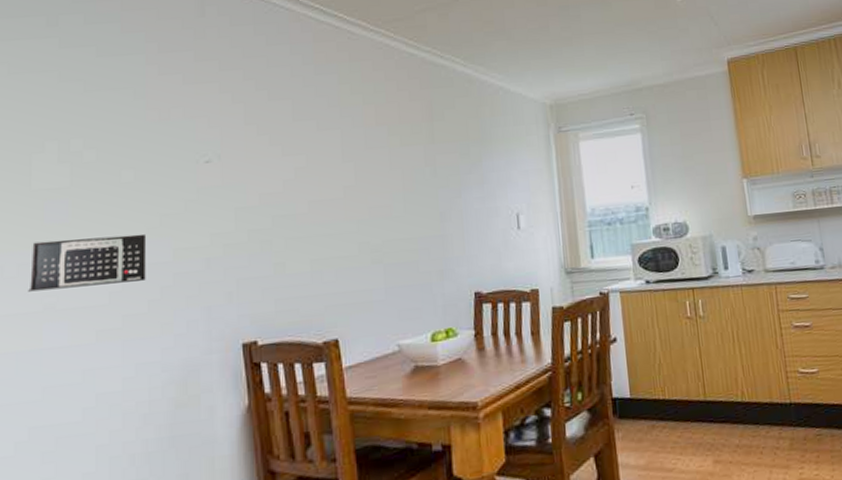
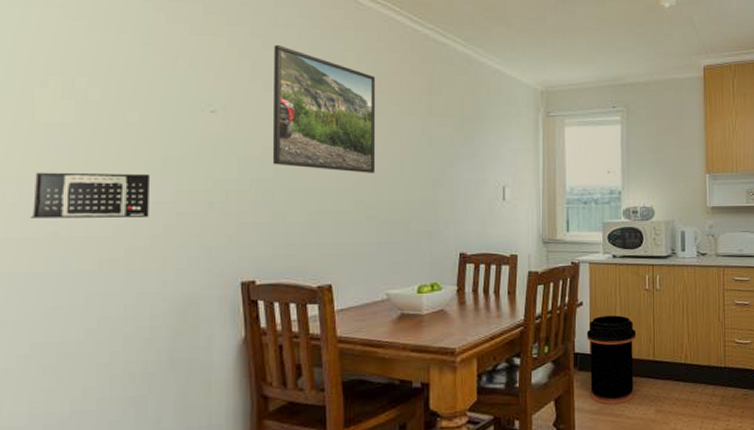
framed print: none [267,84,379,213] -> present [272,44,376,173]
trash can: none [623,350,686,457] -> present [586,315,637,405]

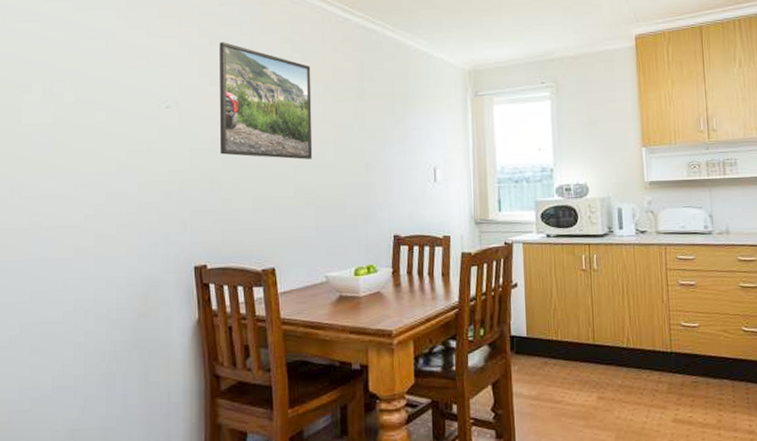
calendar: present [31,172,149,219] -> none [19,167,115,211]
trash can: present [586,315,637,405] -> none [522,297,575,390]

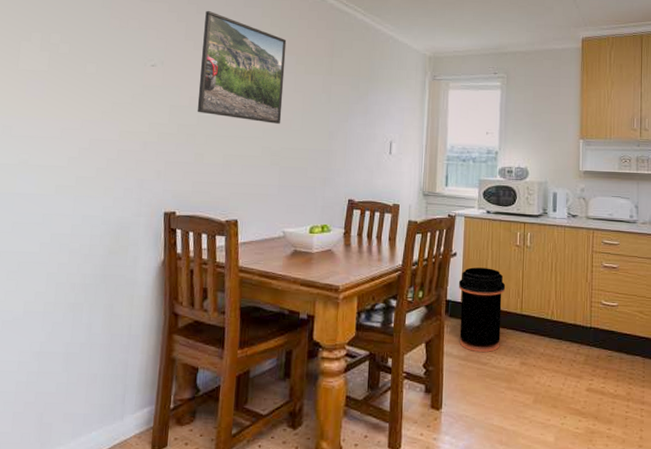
trash can: none [522,297,575,390] -> present [458,267,506,353]

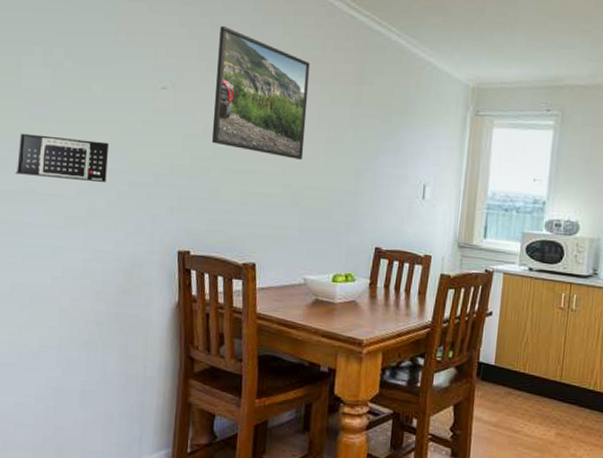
calendar: none [9,110,100,152] -> present [15,133,108,182]
trash can: present [458,267,506,353] -> none [490,329,545,420]

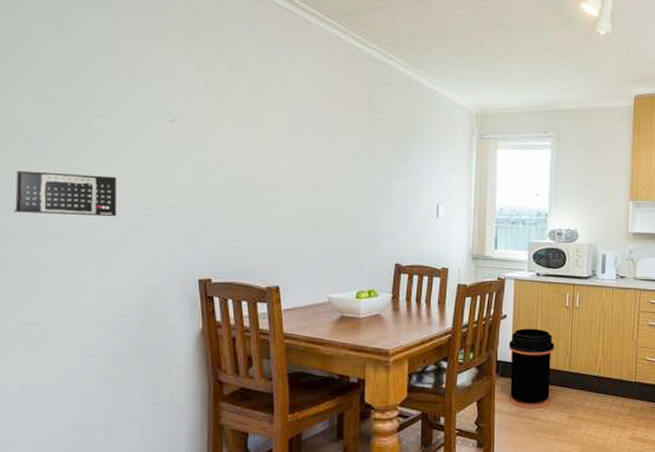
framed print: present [211,25,310,160] -> none [226,58,321,185]
trash can: none [490,329,545,420] -> present [508,329,555,409]

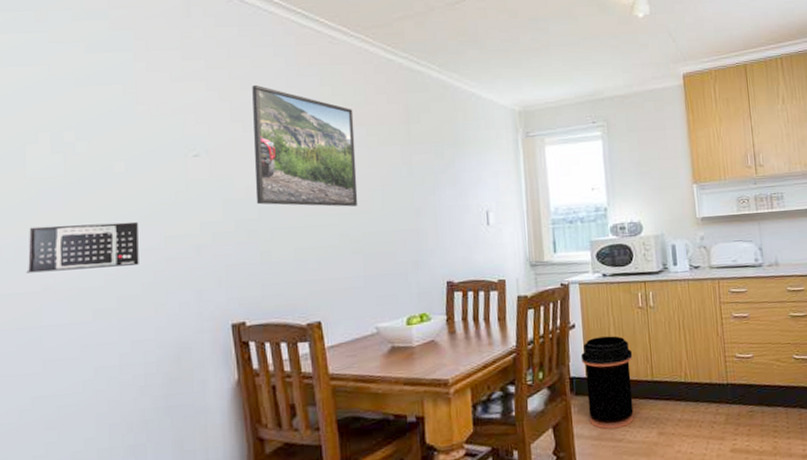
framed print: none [226,58,321,185] -> present [252,84,358,207]

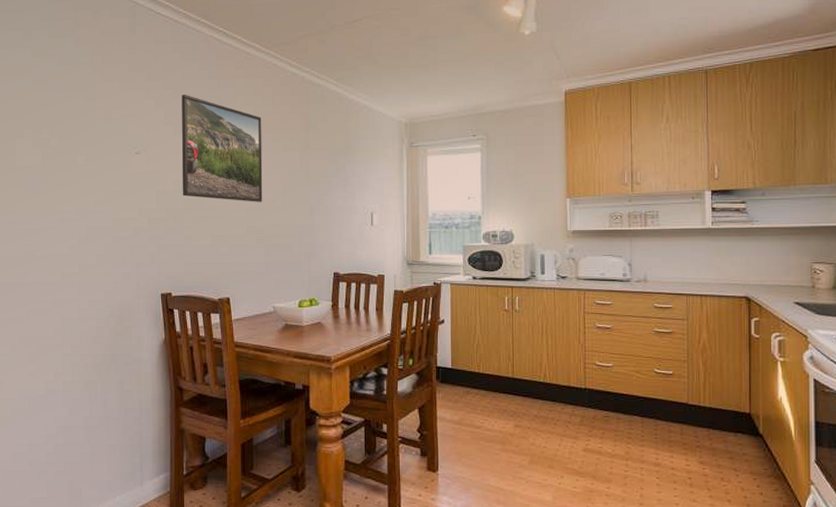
calendar: present [27,221,139,273] -> none [16,205,94,241]
trash can: present [580,336,634,429] -> none [447,333,496,417]

